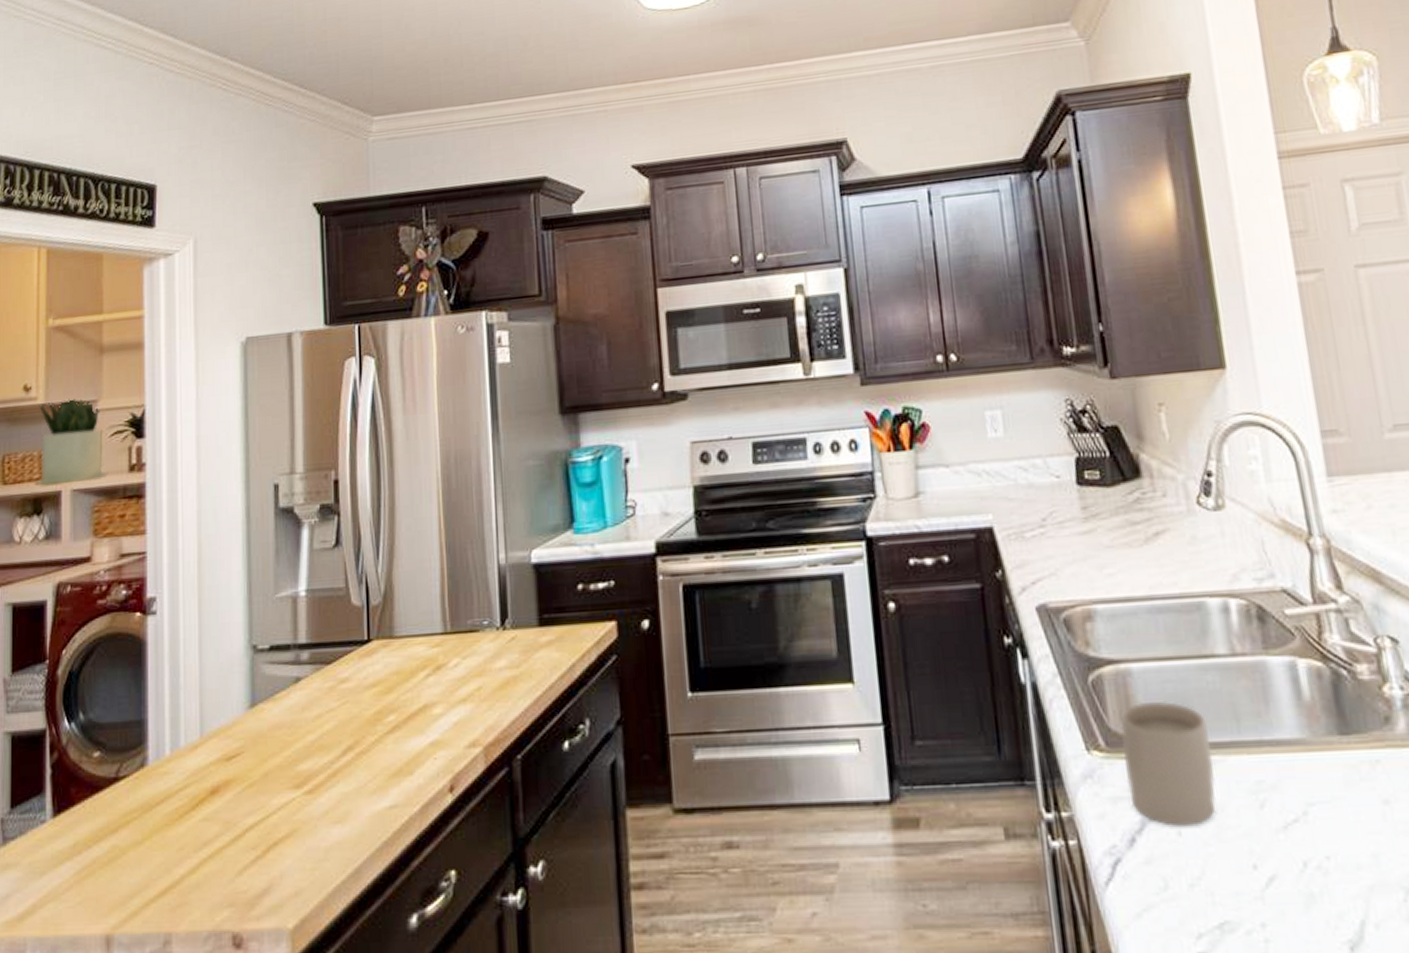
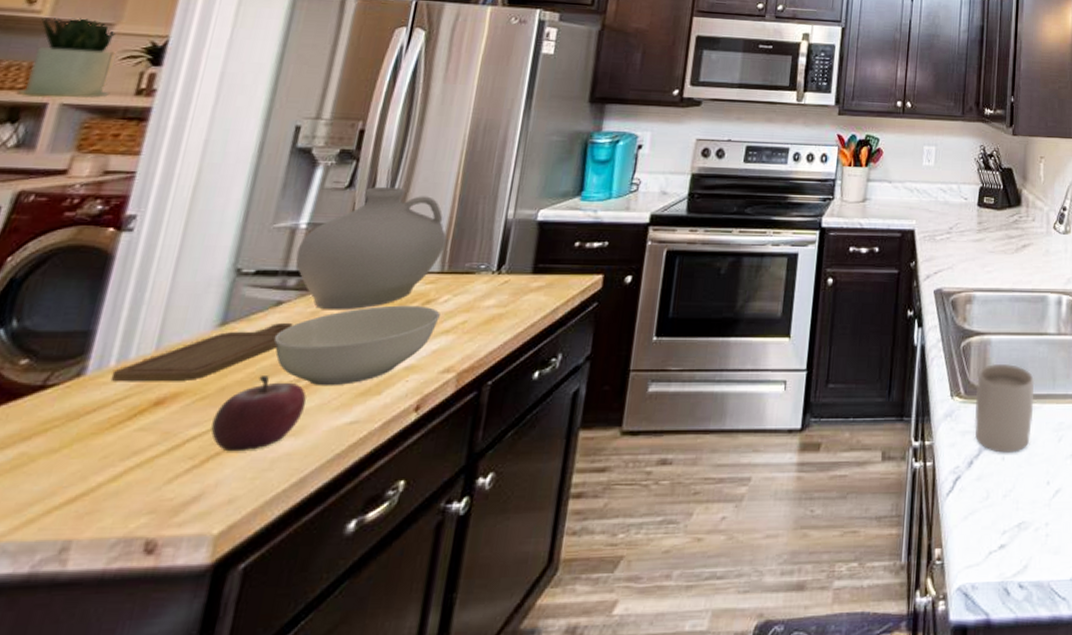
chopping board: none [169,699,315,770] -> present [111,322,293,381]
fruit: none [264,759,345,841] -> present [211,376,307,452]
bowl: none [301,672,453,768] -> present [273,305,440,386]
ceramic jug: none [302,540,443,684] -> present [295,186,447,310]

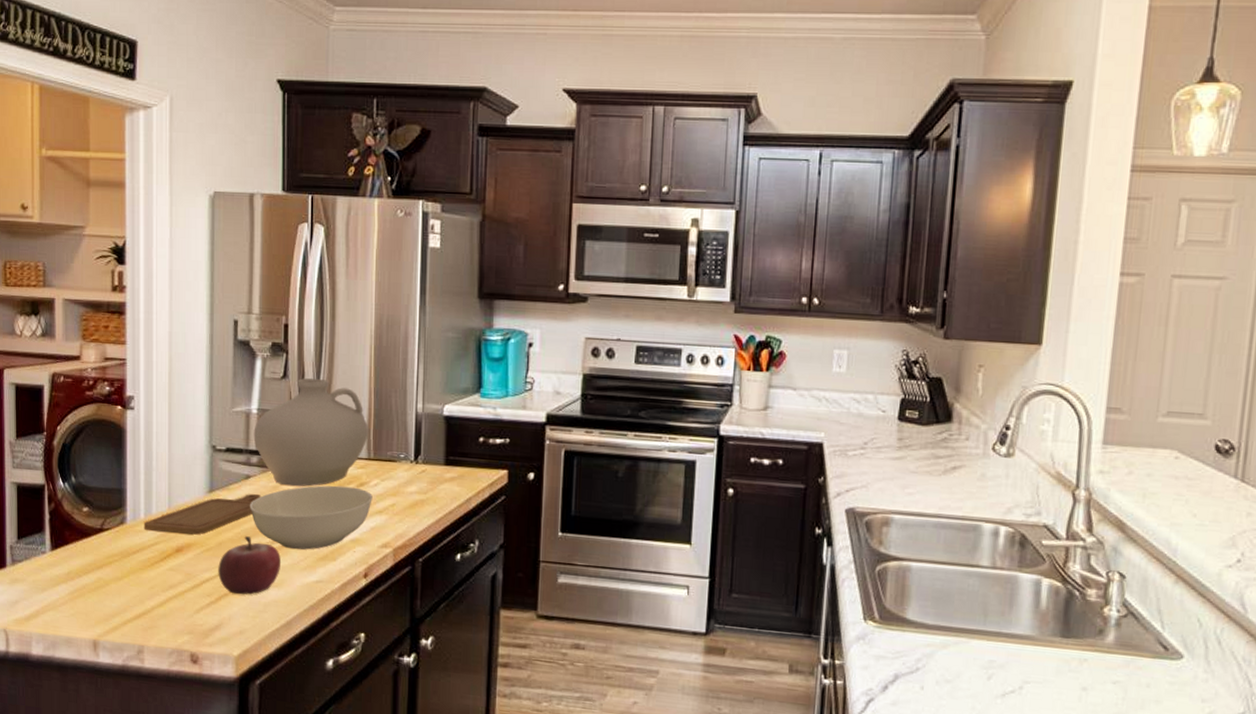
planter: present [17,17,116,99] -> none [32,222,95,295]
mug: present [974,363,1035,453] -> none [889,591,962,684]

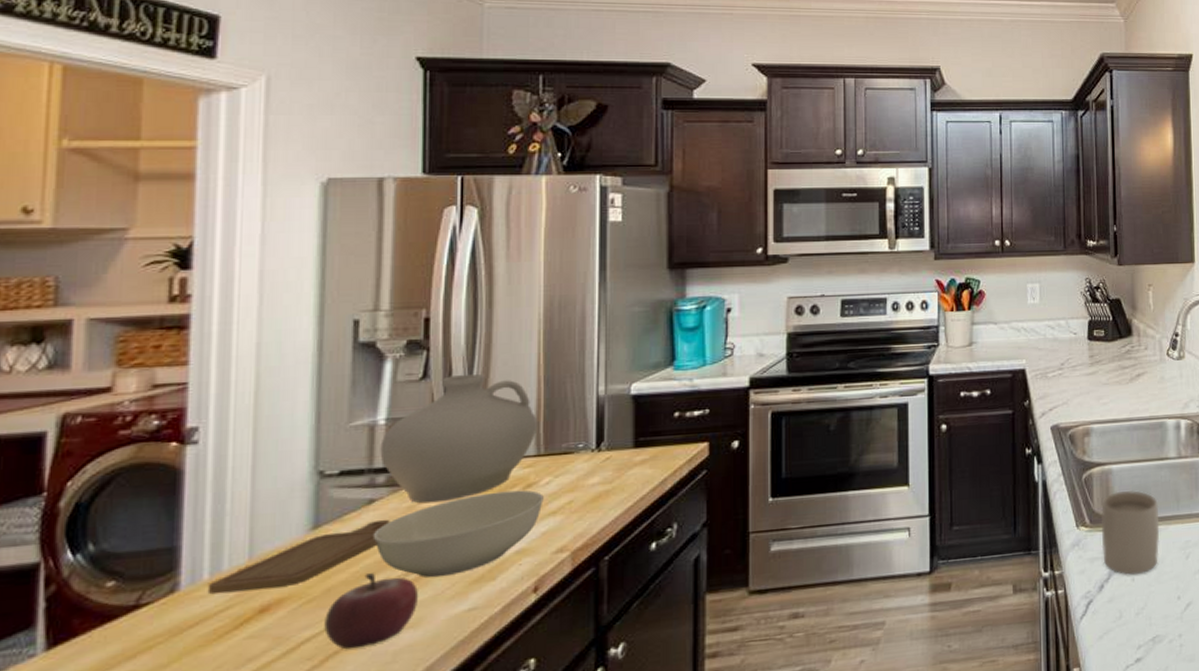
mug: none [889,591,962,684] -> present [1100,491,1160,575]

